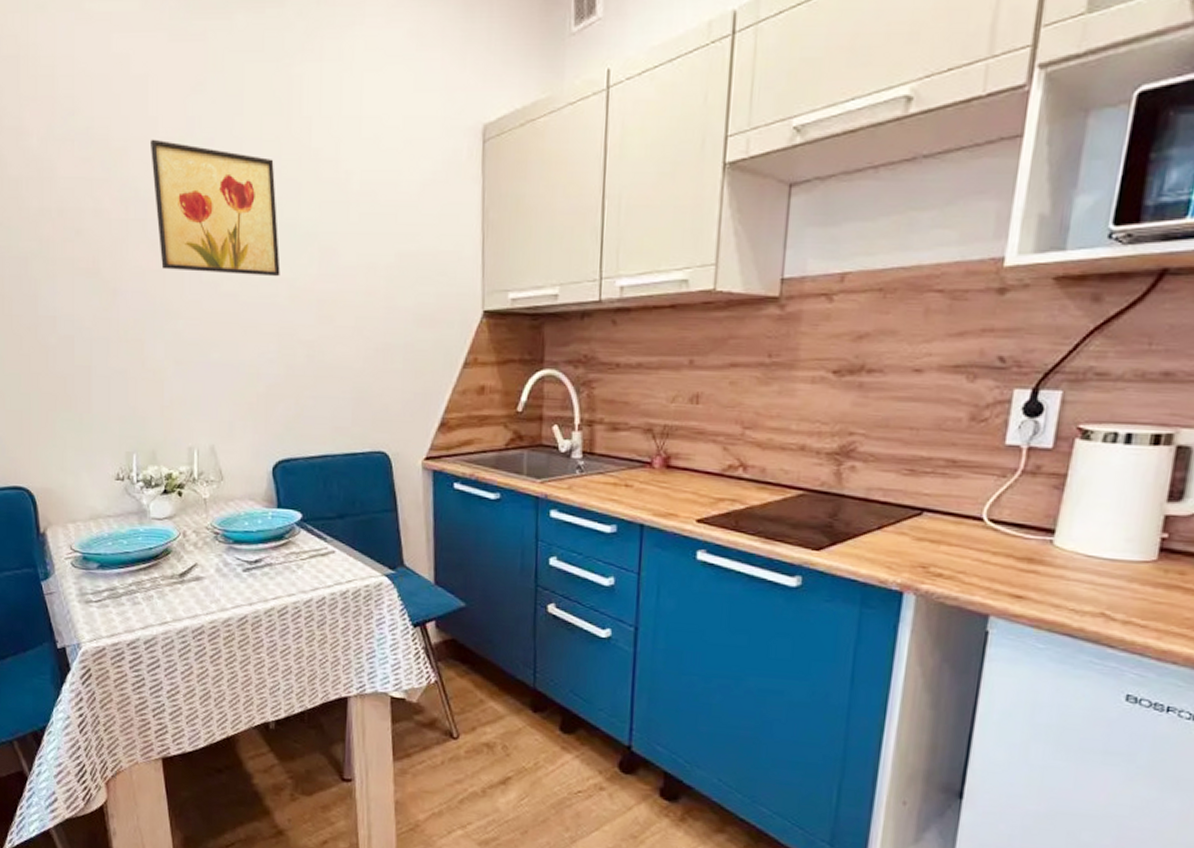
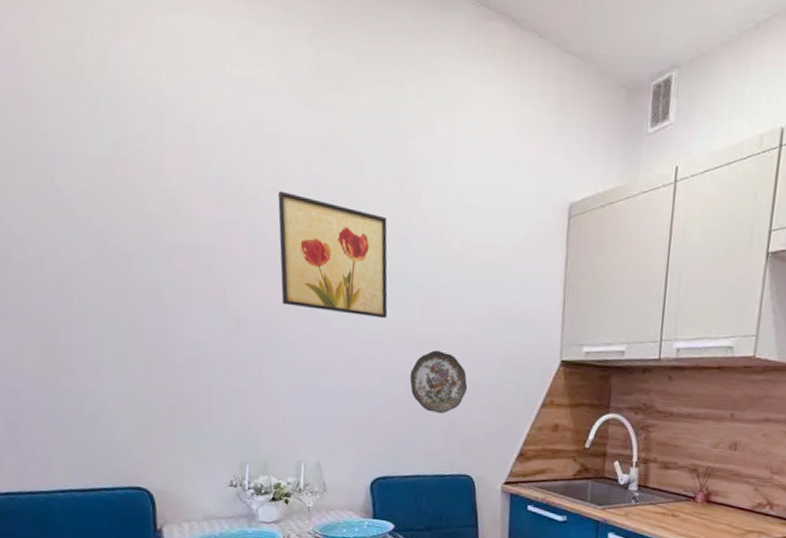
decorative plate: none [310,309,377,383] -> present [410,350,468,414]

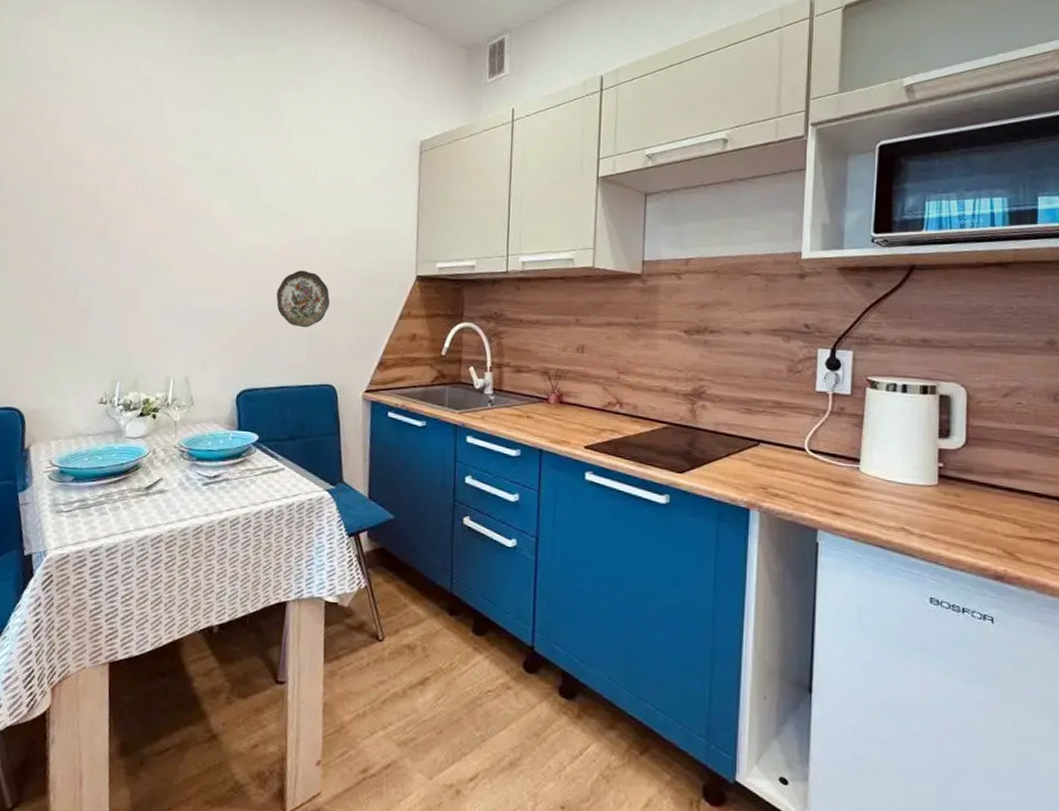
wall art: present [277,190,388,319] -> none [160,137,259,244]

